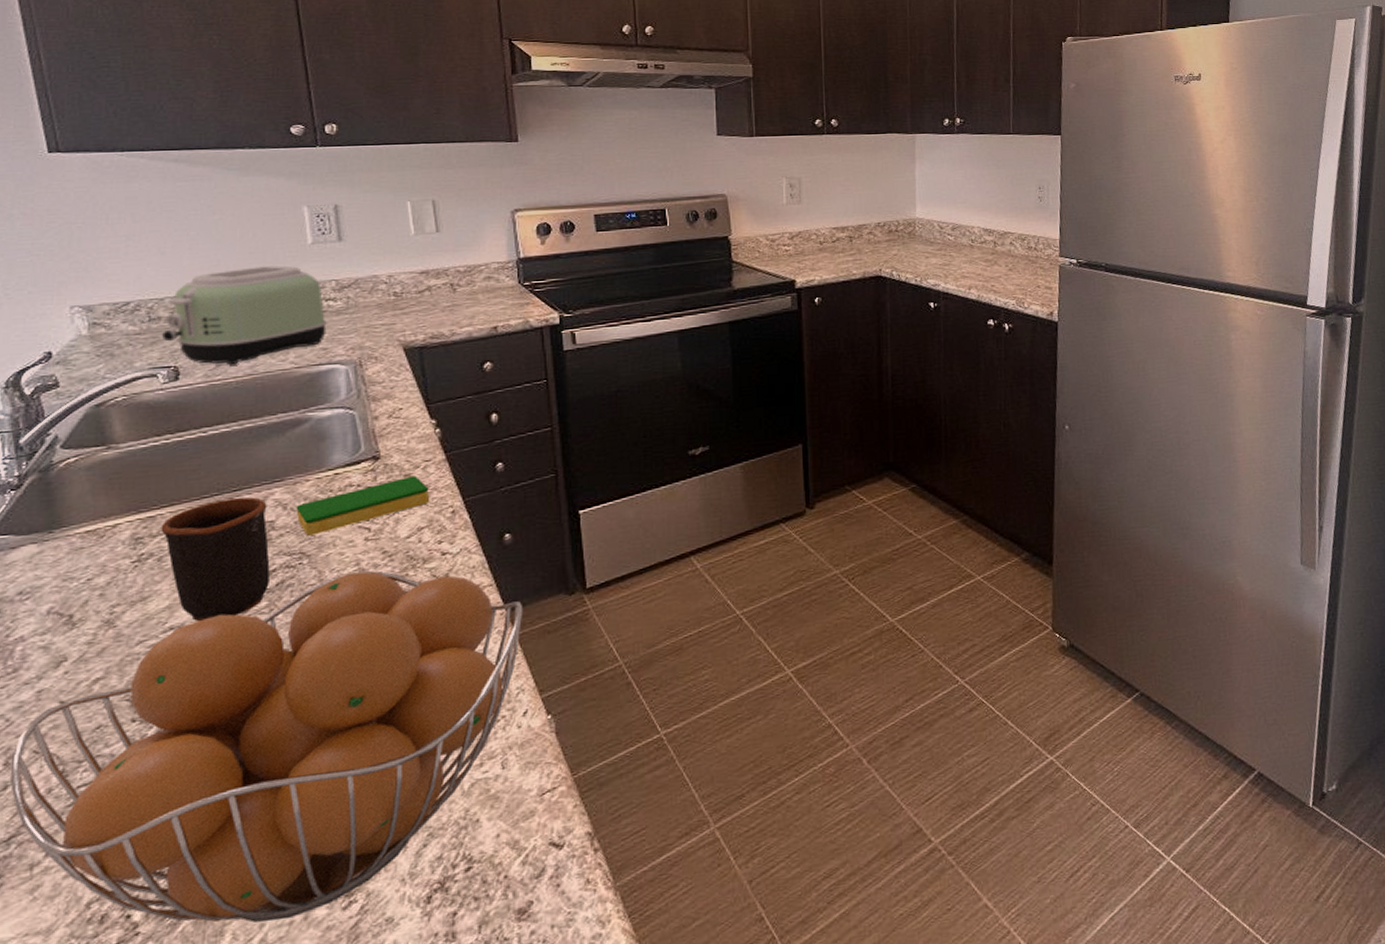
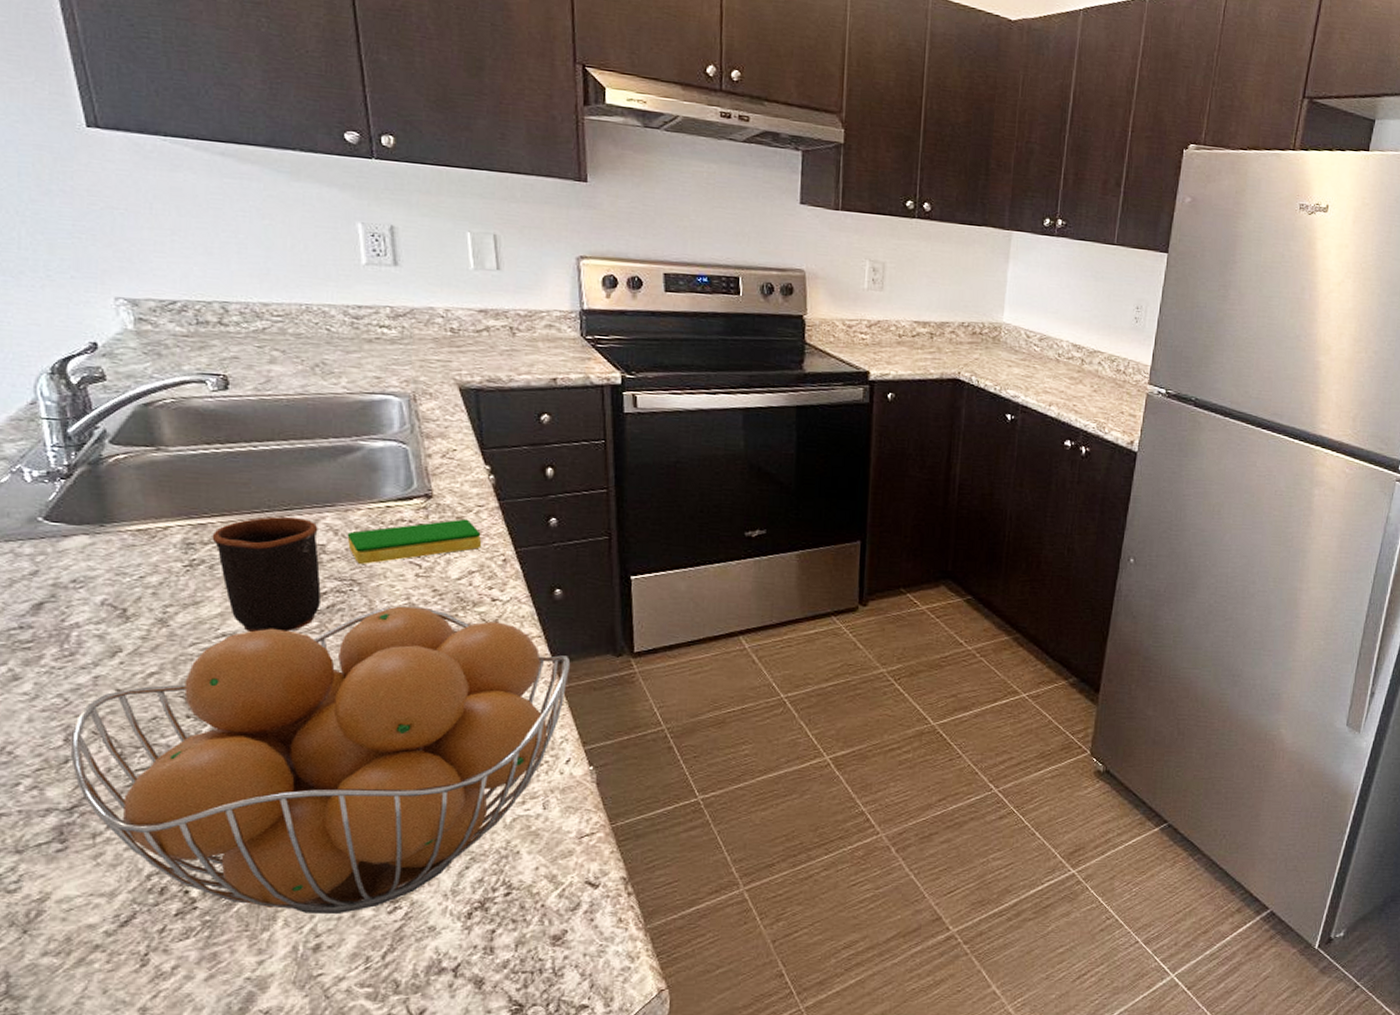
toaster: present [162,265,328,366] -> none [211,281,382,382]

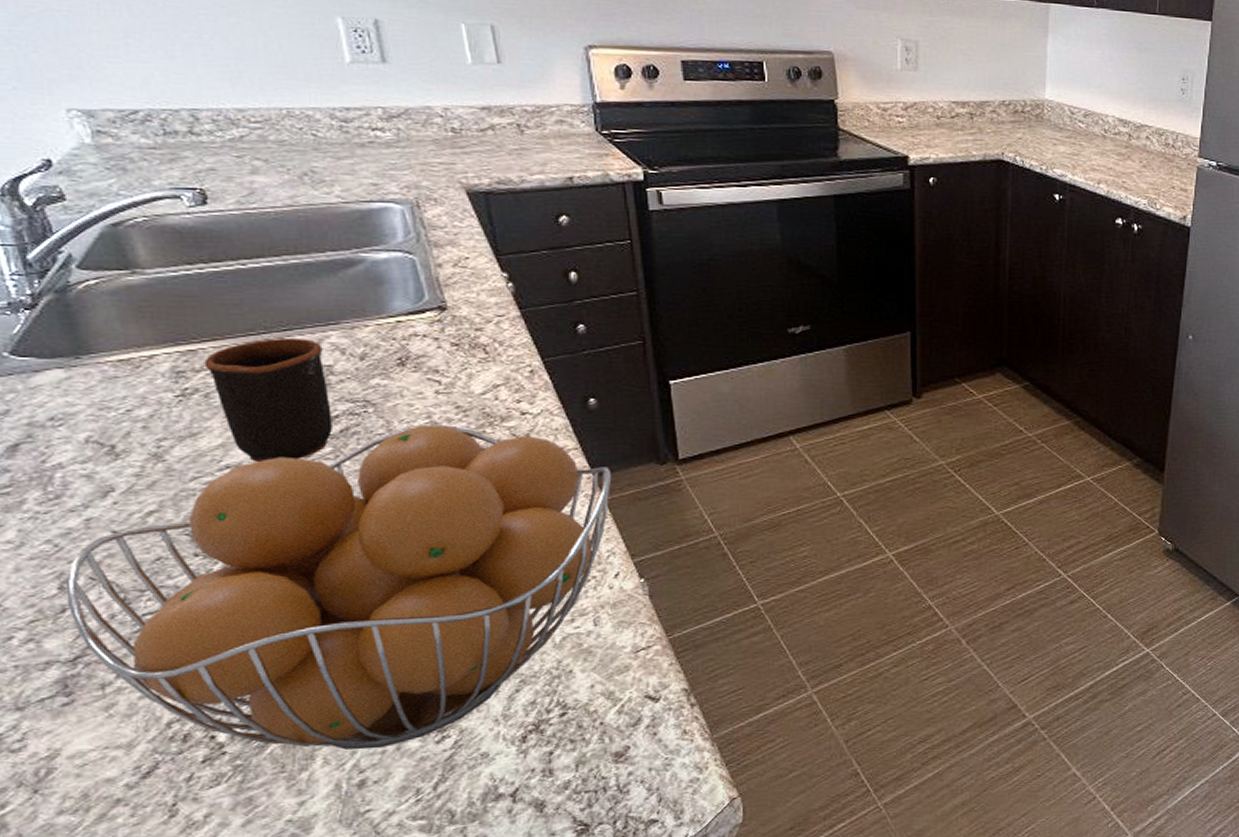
dish sponge: present [347,519,482,564] -> none [355,330,506,383]

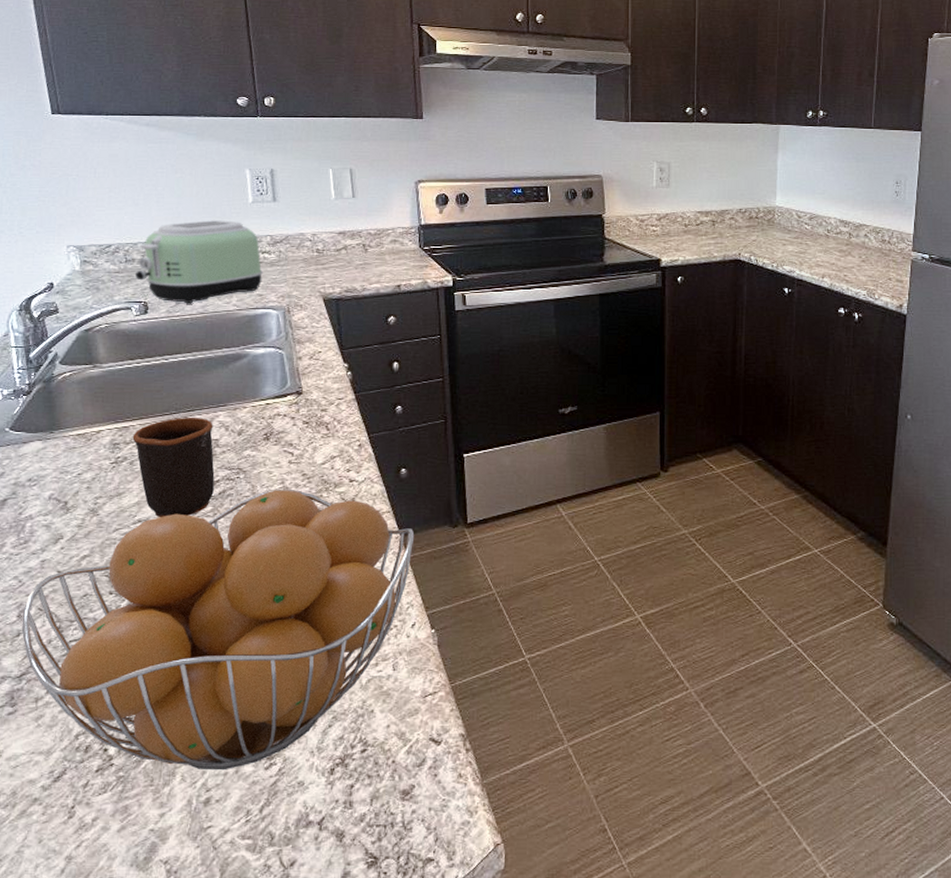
toaster: none [182,83,377,193] -> present [135,220,264,304]

